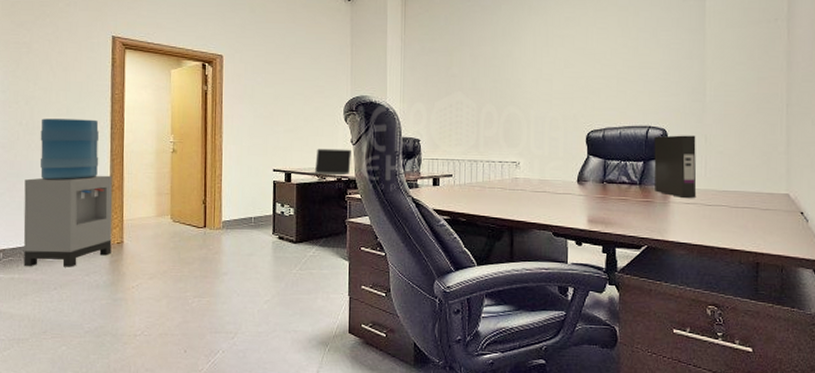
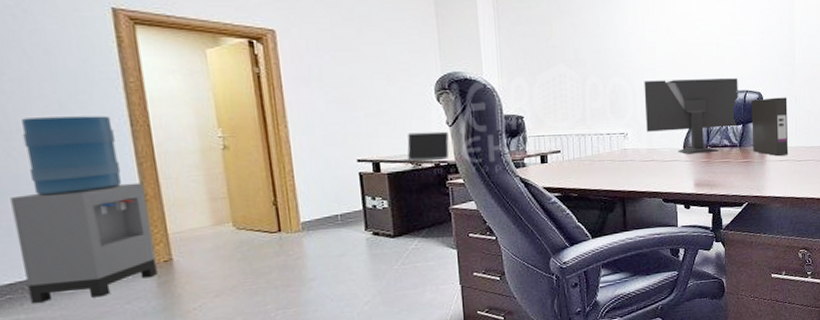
computer monitor: none [538,111,640,189] -> present [644,78,739,154]

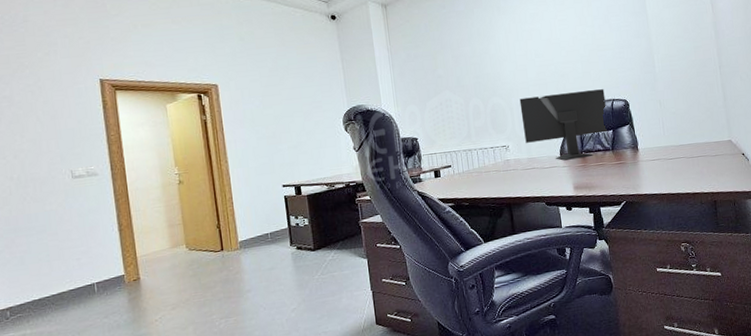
water cooler: present [10,115,158,304] -> none [24,163,129,321]
laptop: present [396,131,449,163] -> none [314,156,357,186]
binder: present [751,97,789,156] -> none [619,102,660,156]

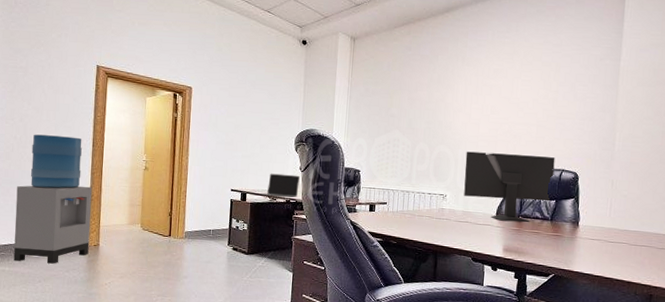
water cooler: none [24,163,129,321] -> present [13,134,92,264]
laptop: none [314,156,357,186] -> present [258,173,300,198]

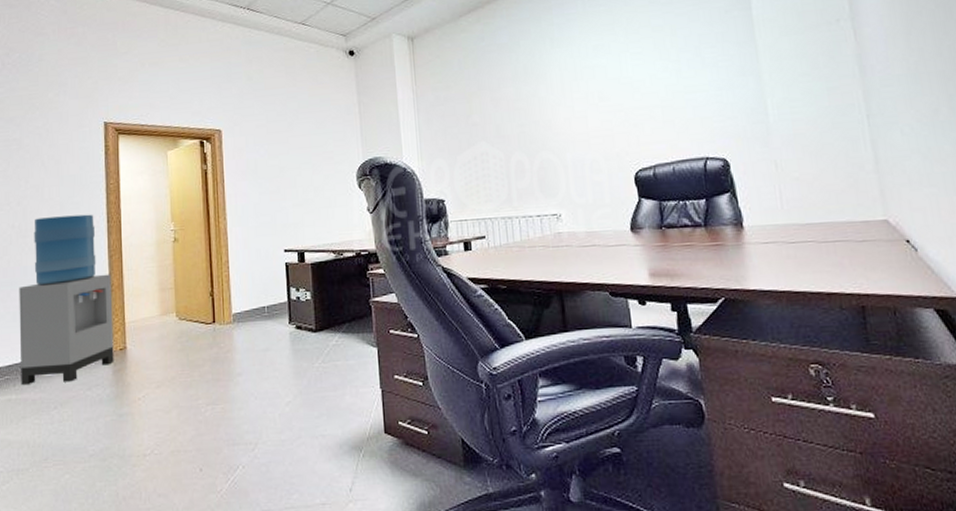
laptop: present [258,173,300,198] -> none [320,218,370,253]
computer monitor: present [464,151,555,222] -> none [576,144,701,237]

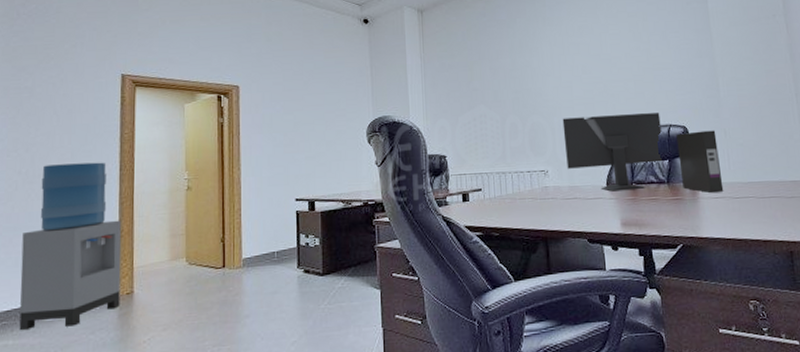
computer monitor: none [576,144,701,237] -> present [562,113,665,192]
binder: none [714,162,775,237] -> present [676,130,724,193]

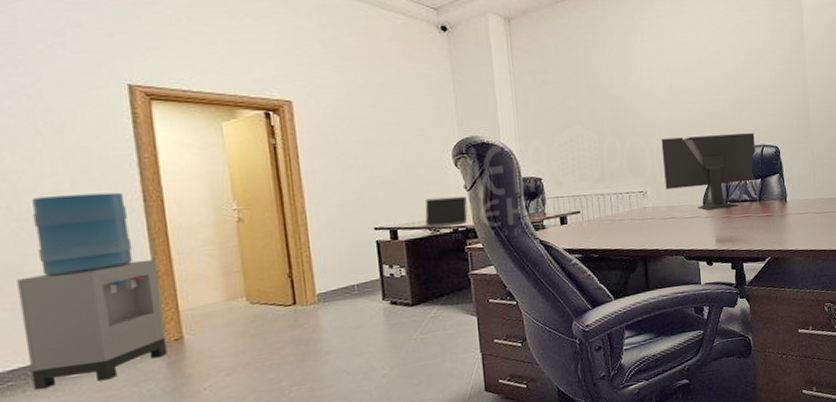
laptop: none [329,171,377,202] -> present [414,196,468,230]
binder: present [676,130,724,193] -> none [769,150,809,209]

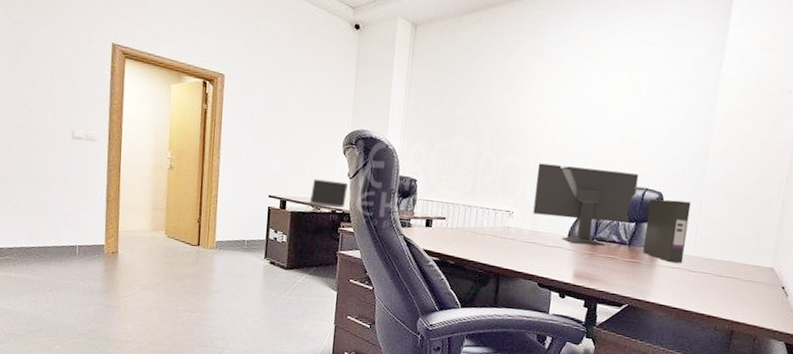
water cooler: present [17,192,168,391] -> none [20,122,109,272]
binder: none [769,150,809,209] -> present [643,199,691,263]

